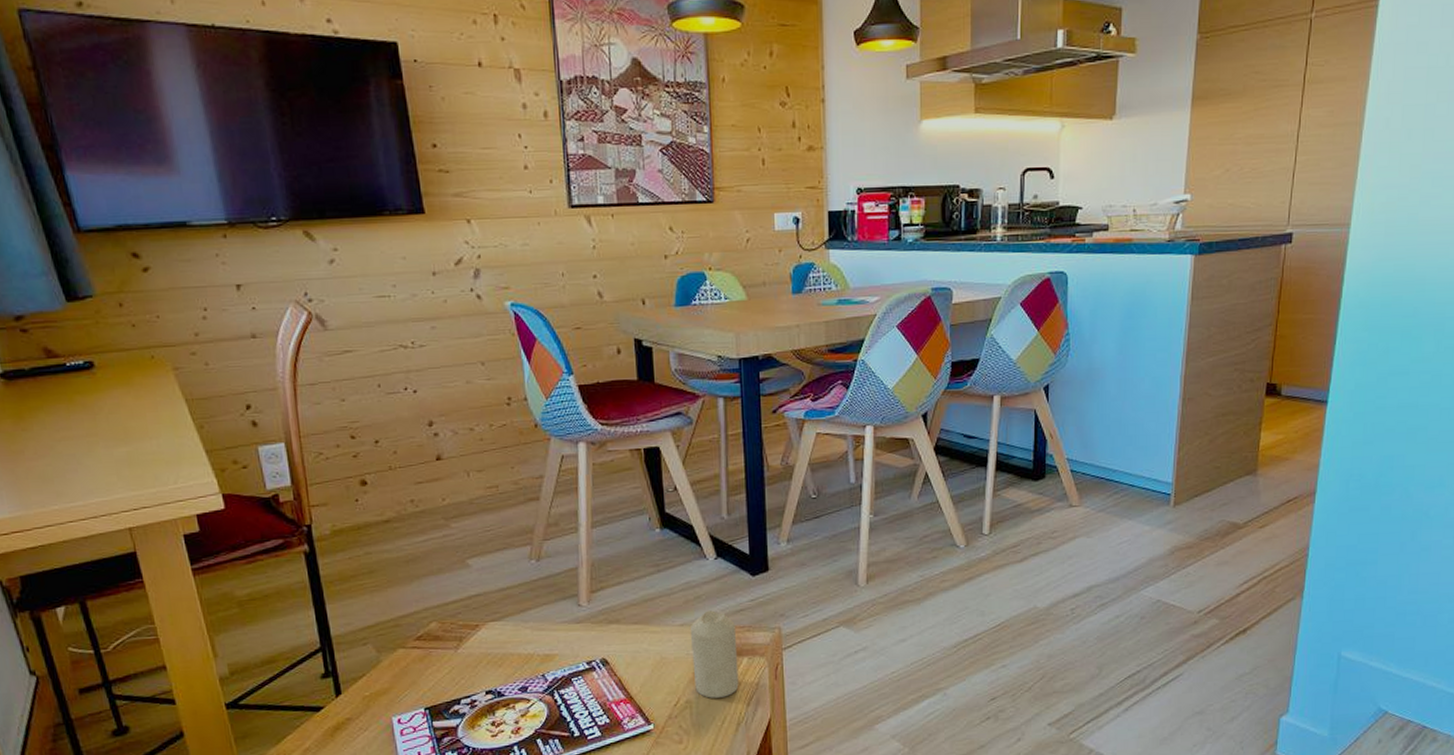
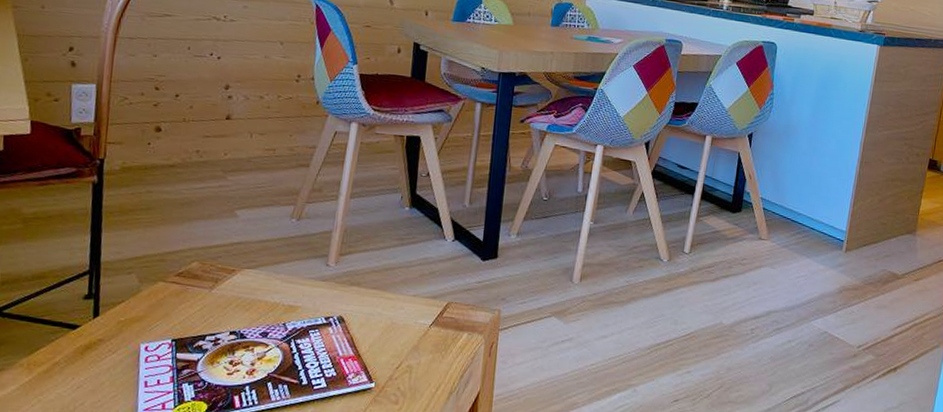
candle: present [691,610,739,698] -> none [417,286,461,367]

